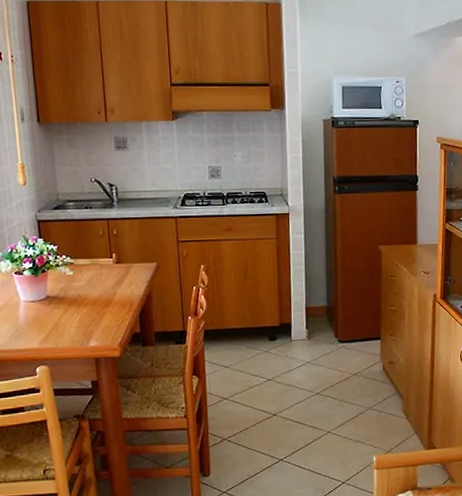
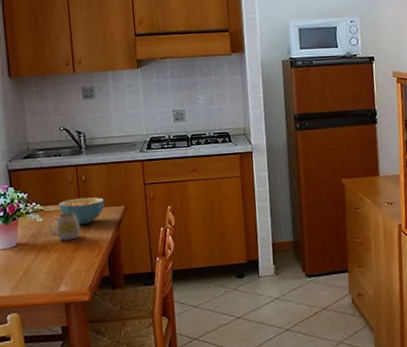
mug: none [79,266,112,296] -> present [49,212,81,241]
cereal bowl: none [89,252,136,280] -> present [59,197,104,225]

